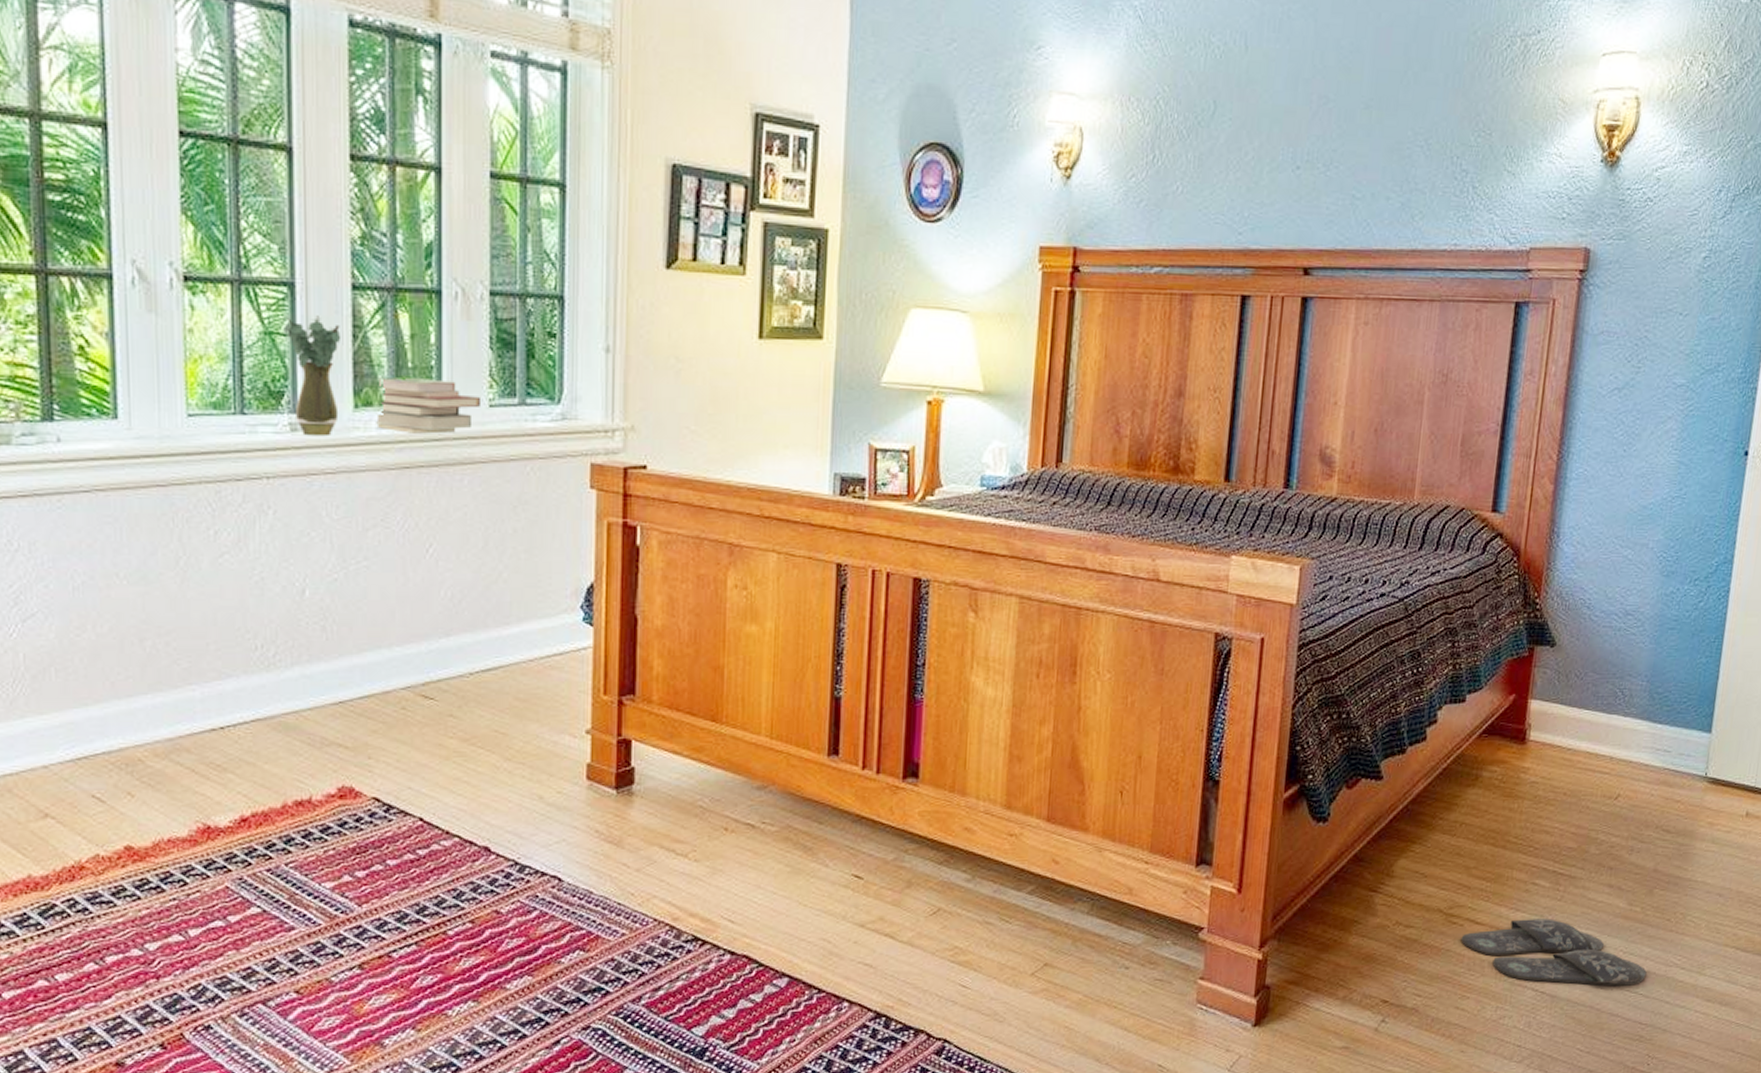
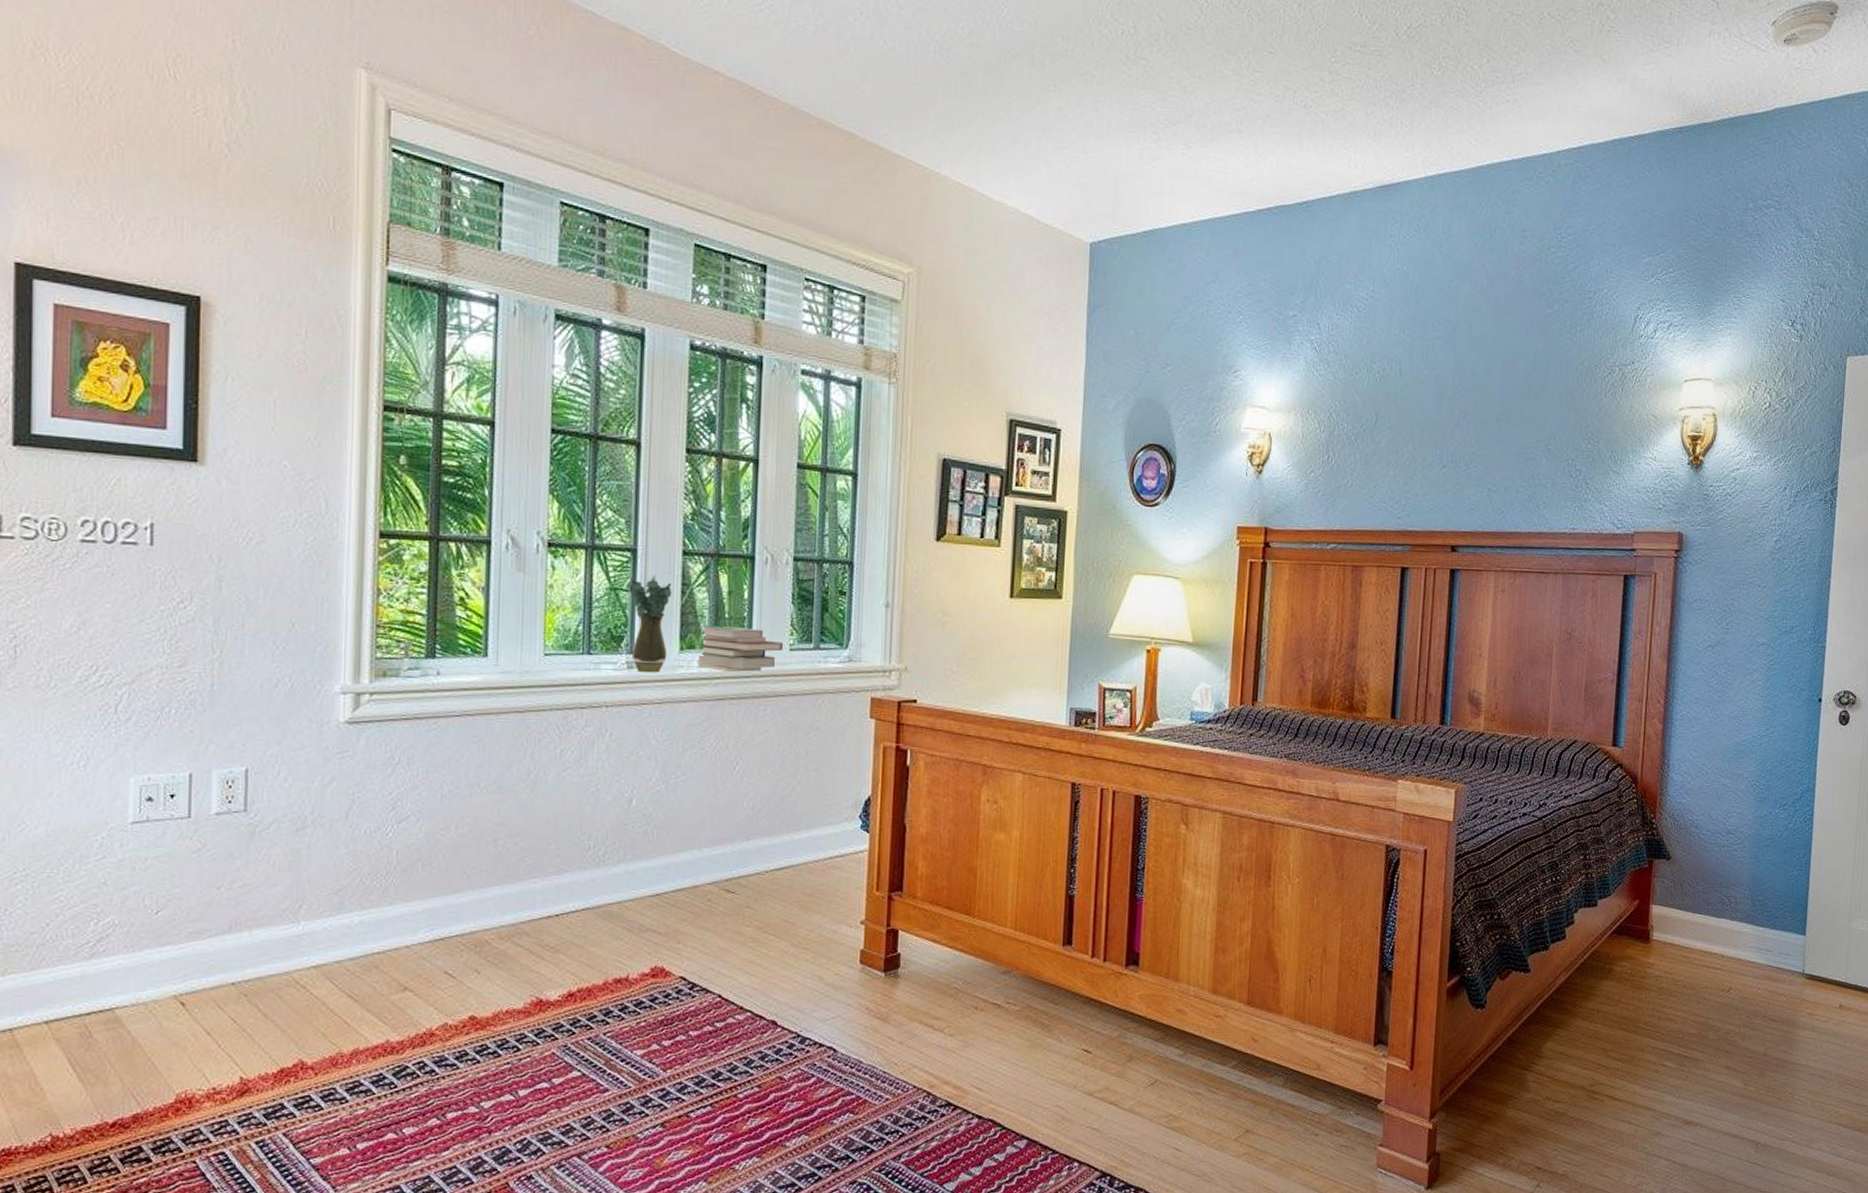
slippers: present [1461,919,1647,986] -> none [1602,1096,1763,1157]

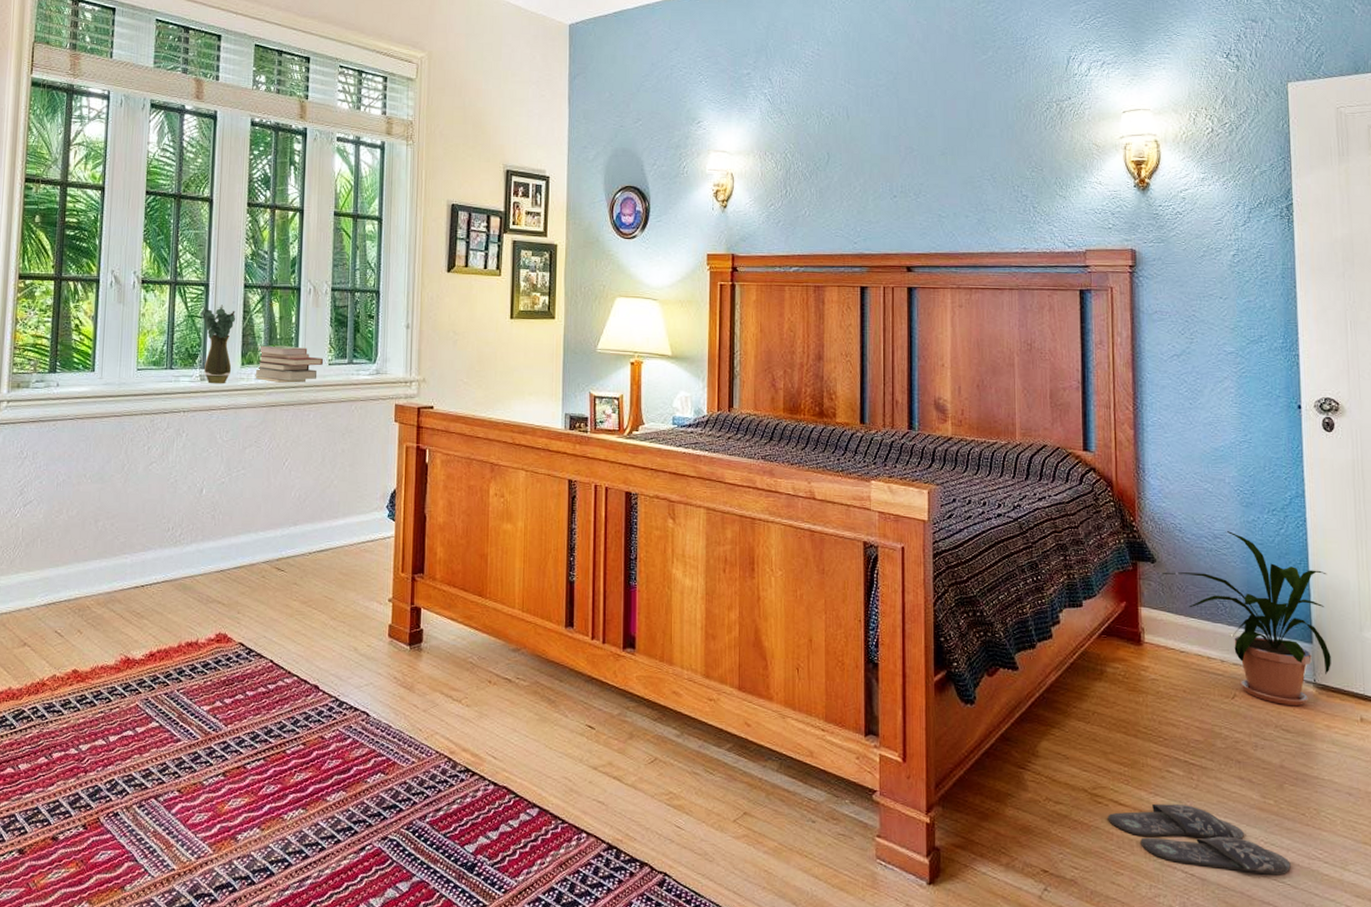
slippers: none [1602,1096,1763,1157] -> present [1107,803,1291,875]
house plant: none [1675,827,1826,997] -> present [1162,531,1331,707]

